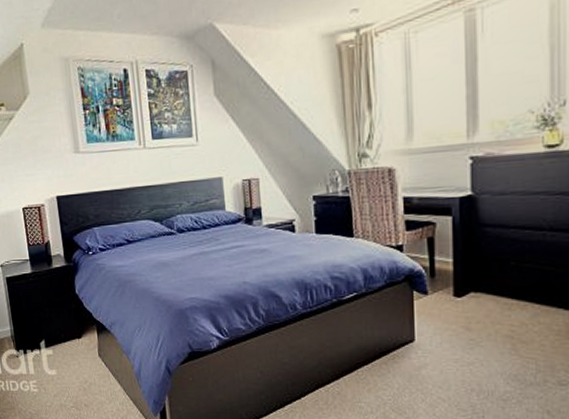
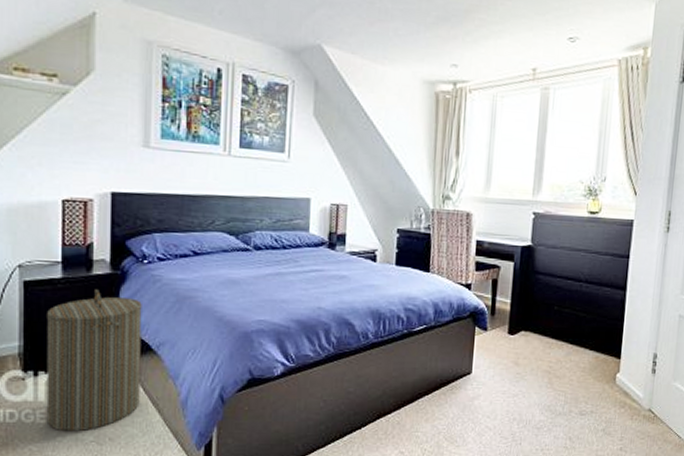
laundry hamper: none [25,280,103,399] -> present [46,289,142,432]

